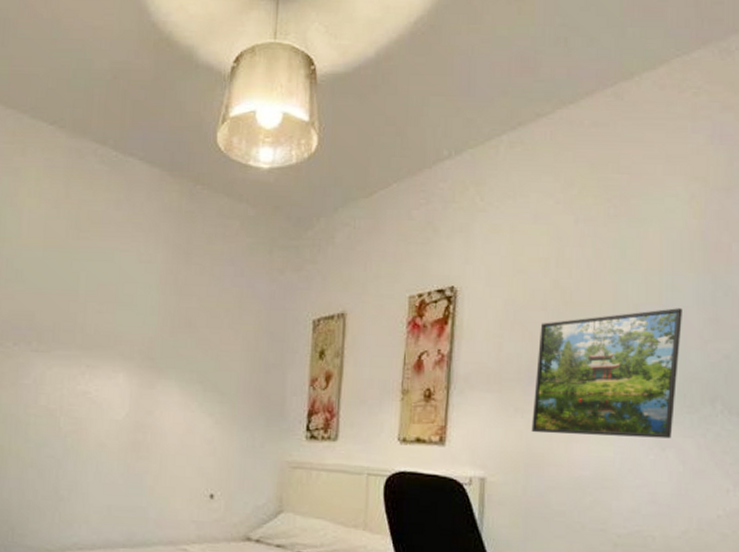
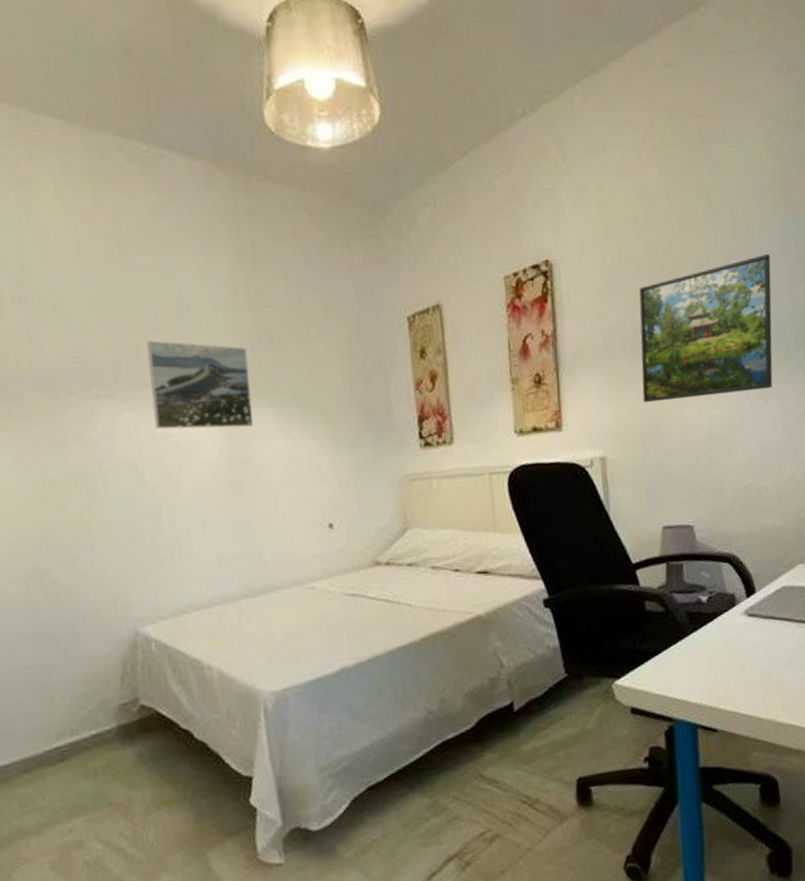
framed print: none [77,310,166,396] -> present [146,340,253,430]

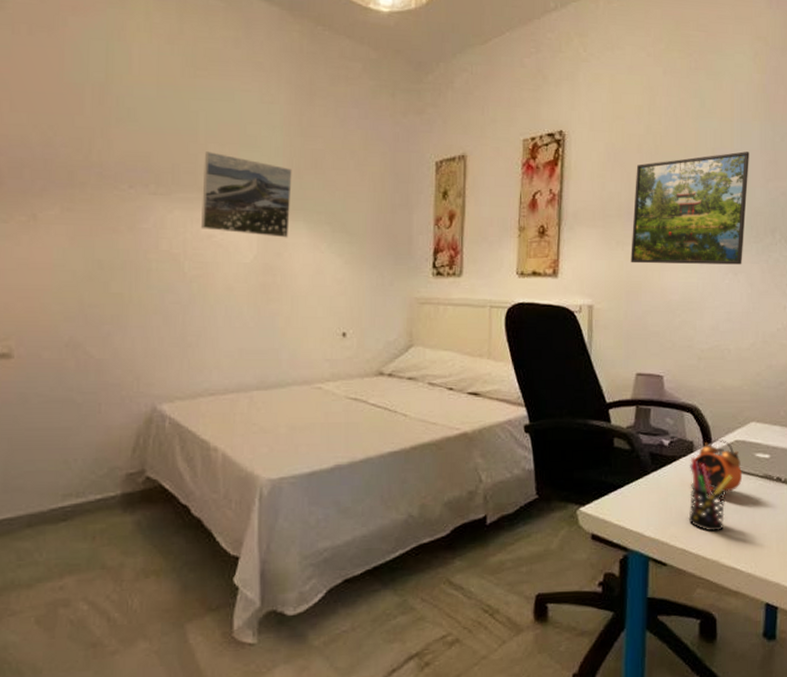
pen holder: none [733,611,783,689] -> present [688,457,733,532]
alarm clock: none [739,587,794,653] -> present [696,439,743,499]

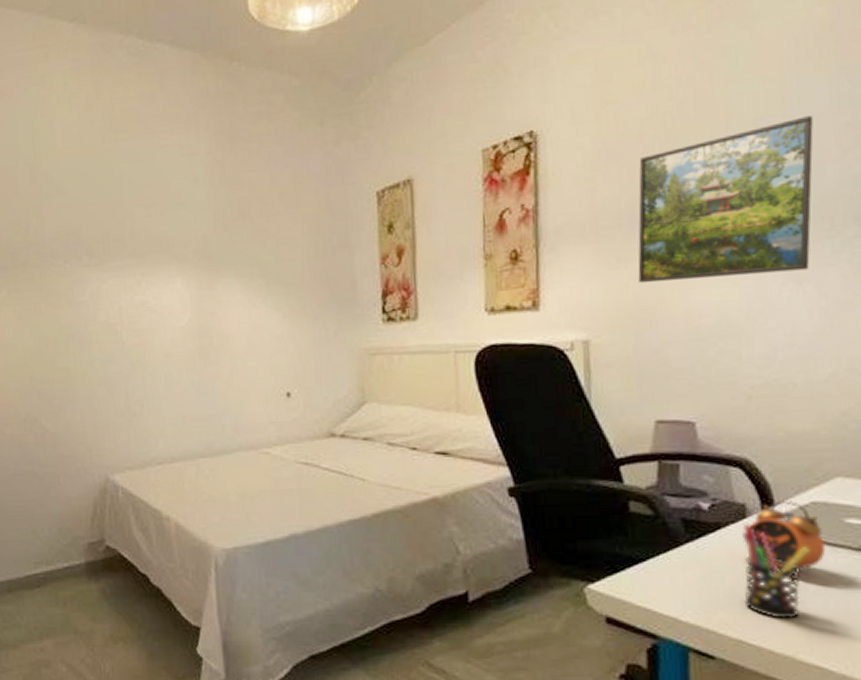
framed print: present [201,151,292,238] -> none [131,215,222,297]

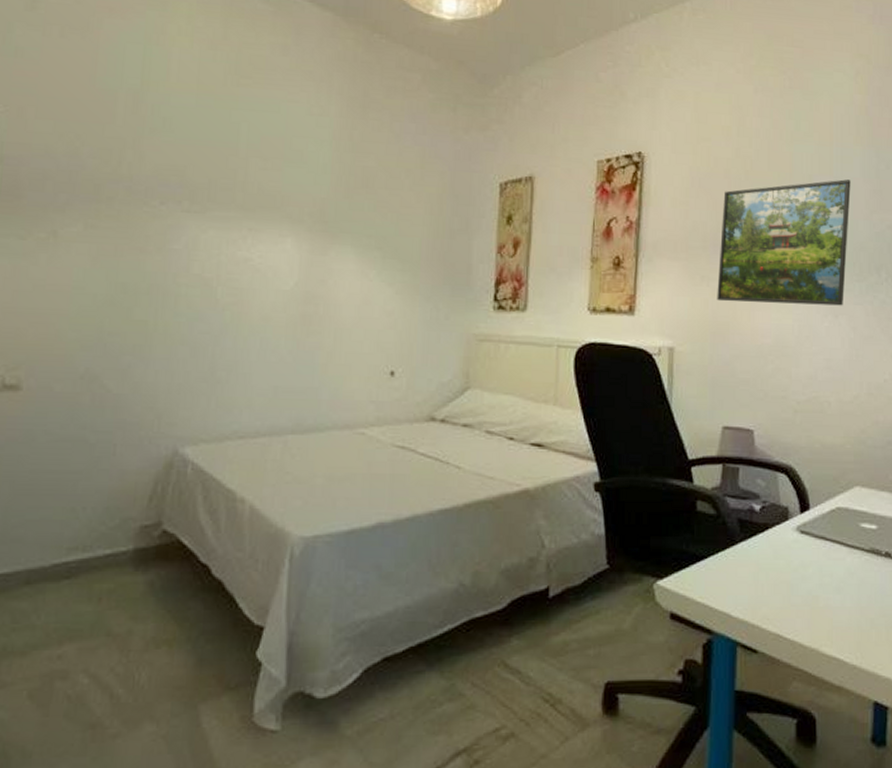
pen holder: present [742,524,810,619] -> none [783,526,834,614]
alarm clock: present [750,500,826,578] -> none [791,505,846,576]

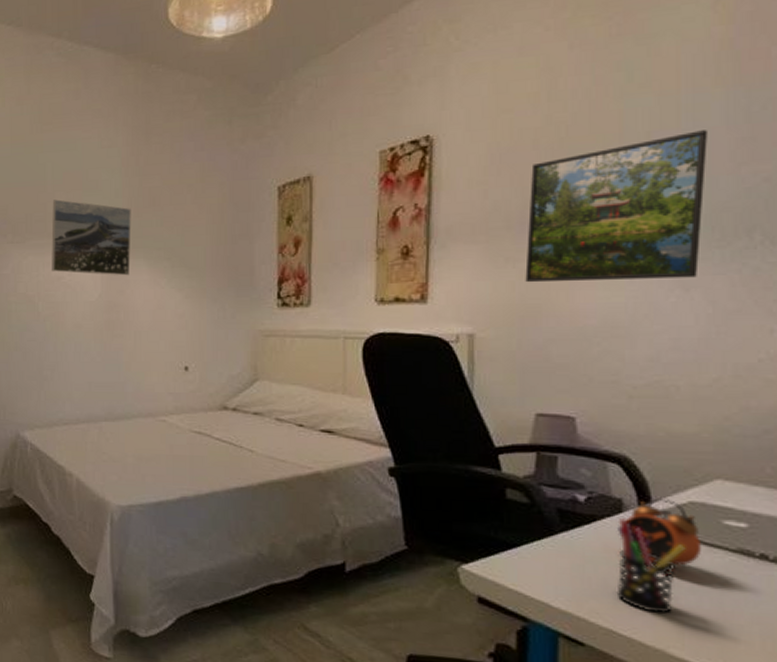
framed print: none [238,166,340,264] -> present [51,199,131,276]
pen holder: none [783,526,834,614] -> present [616,518,686,614]
alarm clock: none [791,505,846,576] -> present [626,498,702,574]

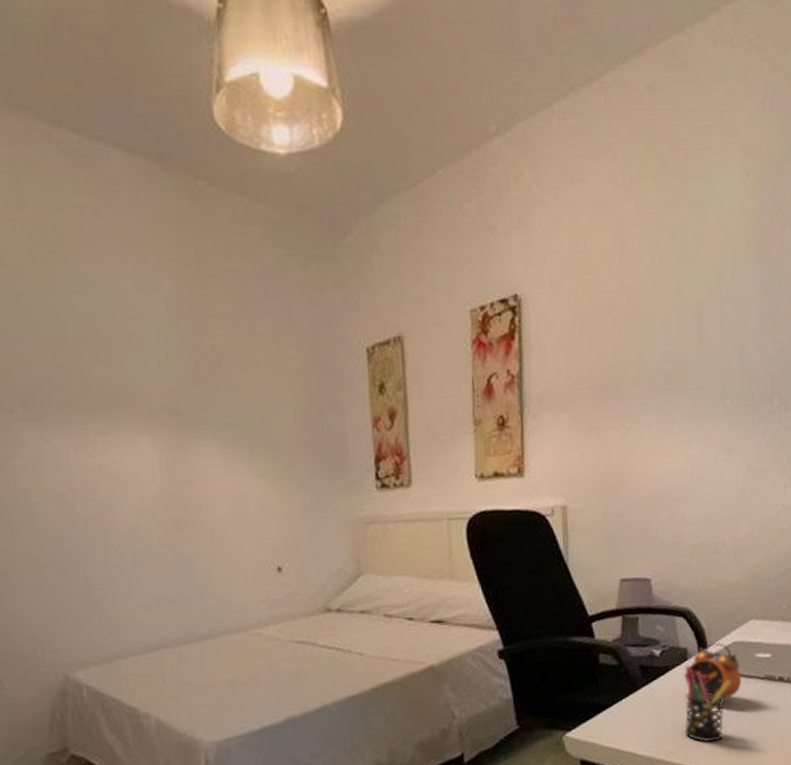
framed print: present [51,199,131,276] -> none [77,360,197,461]
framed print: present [525,130,707,283] -> none [607,302,742,452]

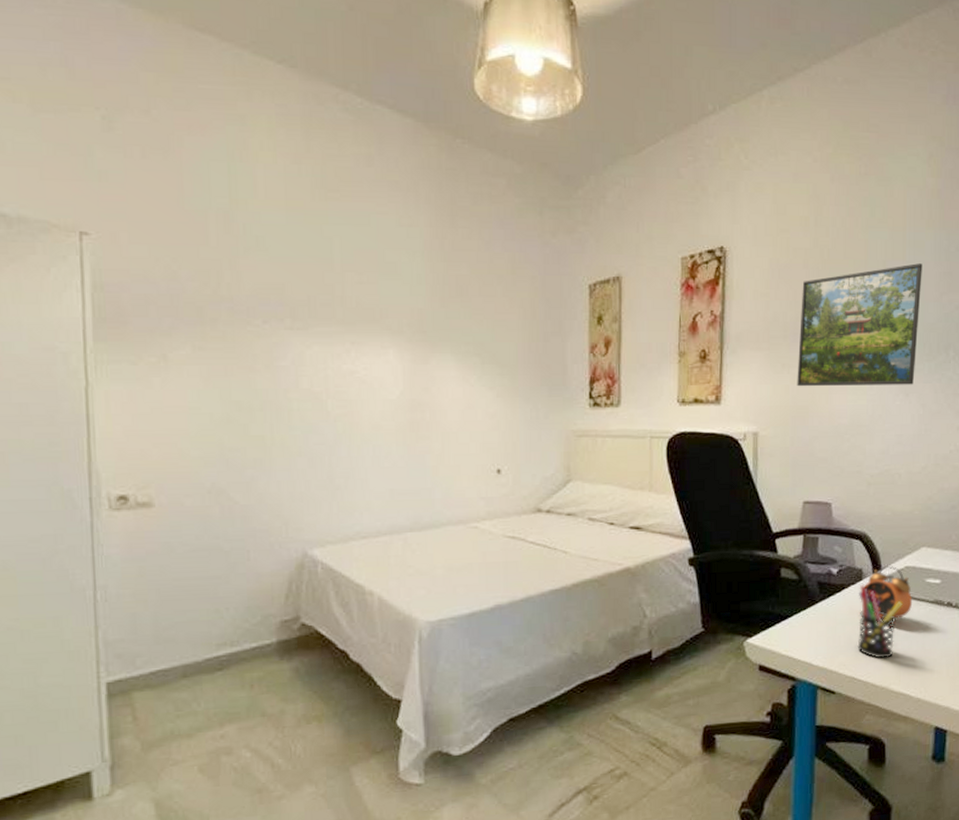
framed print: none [607,302,742,452] -> present [797,263,922,387]

